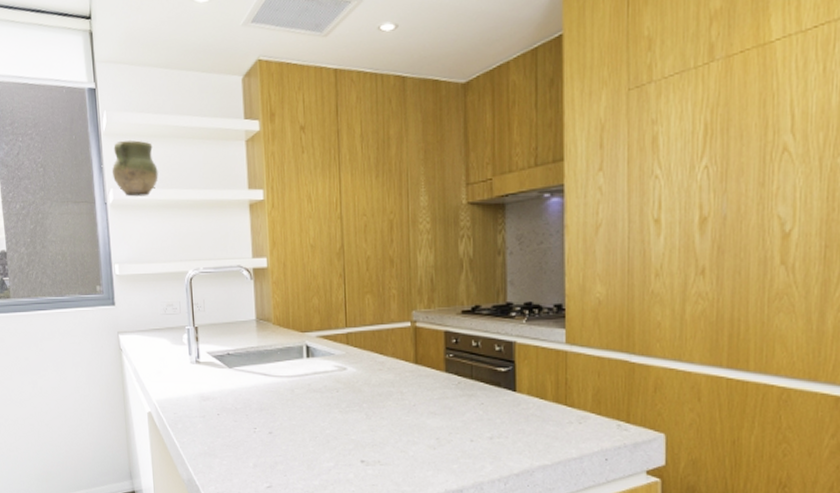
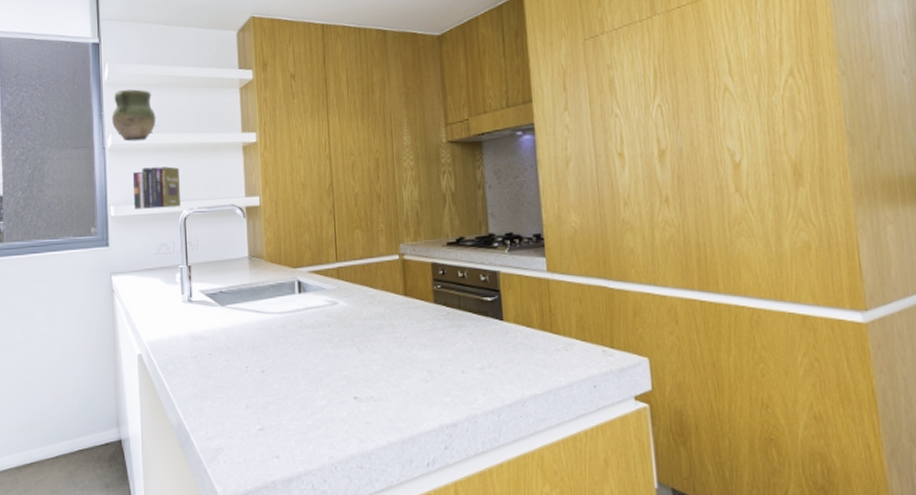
books: none [137,224,186,268] -> present [133,166,180,209]

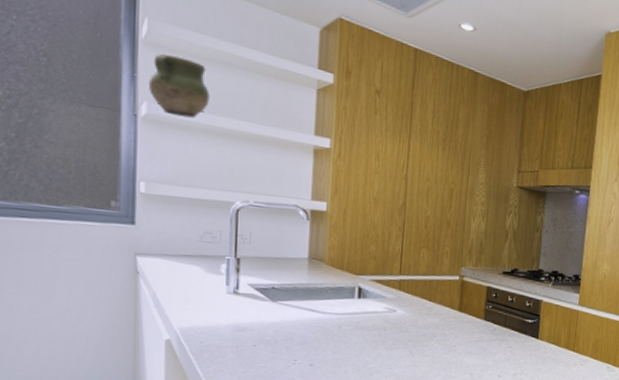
books: present [133,166,180,209] -> none [173,148,235,197]

